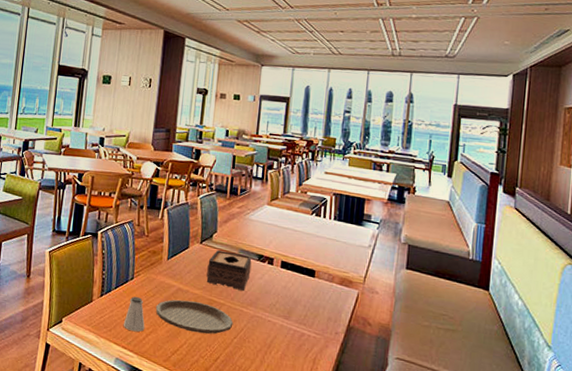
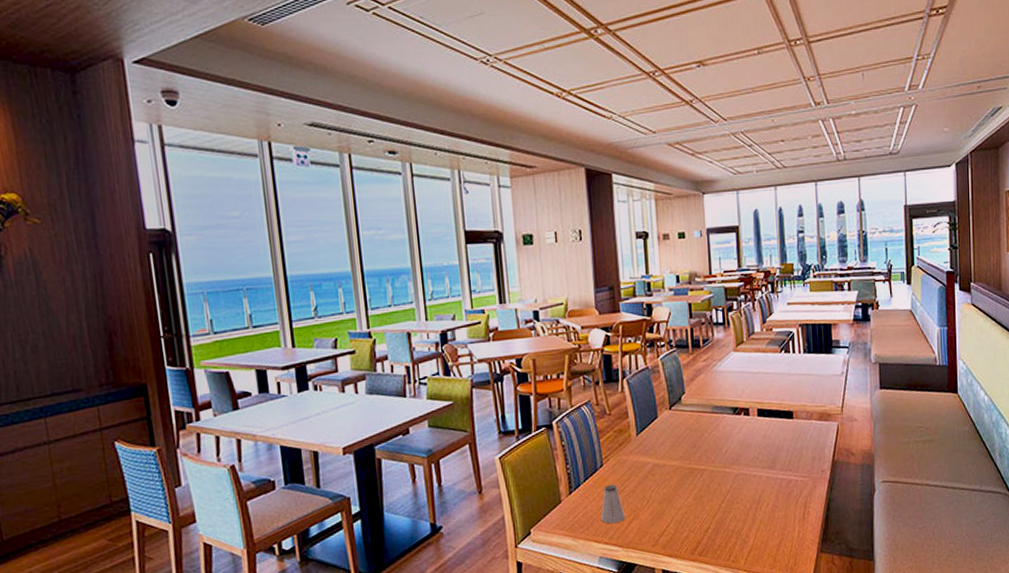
plate: present [155,299,234,335] -> none [633,473,719,508]
tissue box: present [206,250,252,291] -> none [681,411,728,451]

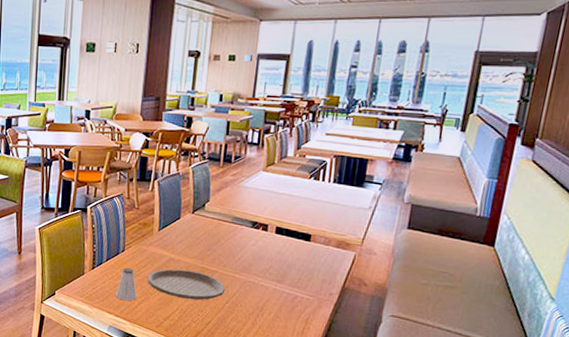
plate: none [633,473,719,508] -> present [147,268,226,301]

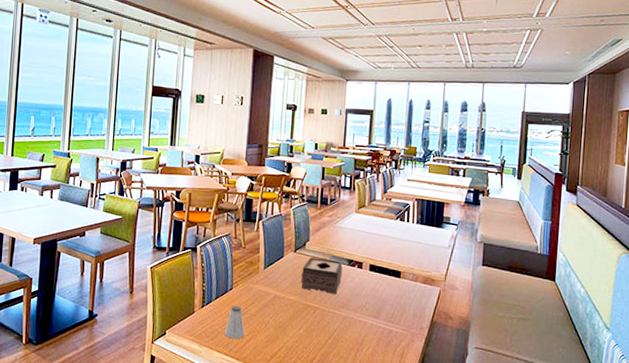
plate: present [147,268,226,301] -> none [254,306,327,337]
tissue box: none [198,219,246,258] -> present [301,258,343,294]

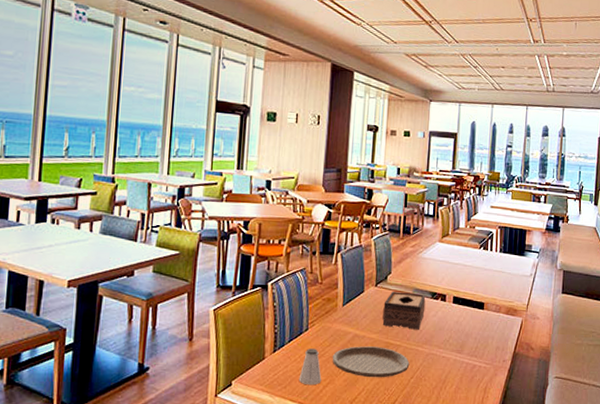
plate: none [254,306,327,337] -> present [332,346,410,378]

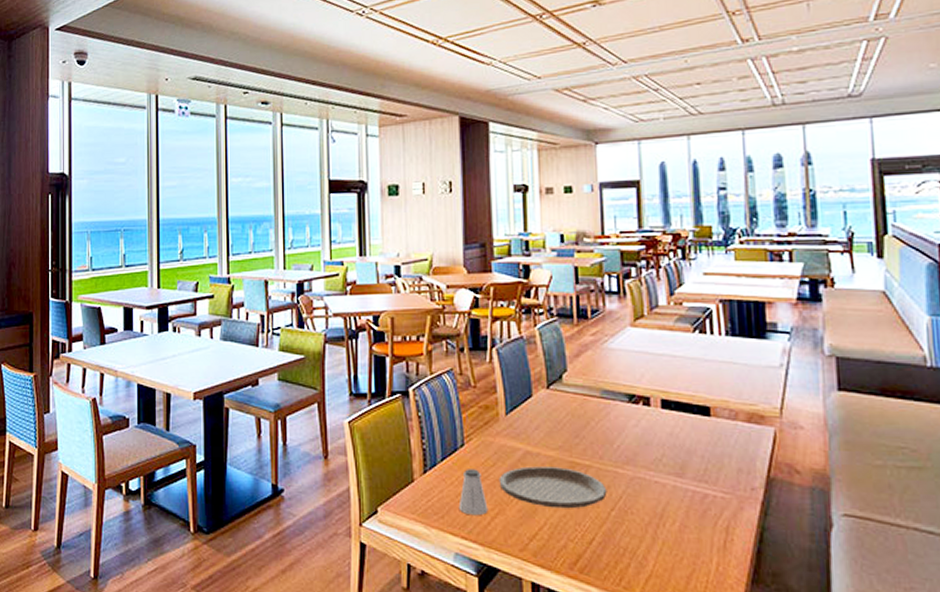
tissue box: present [382,292,426,330] -> none [561,395,621,445]

